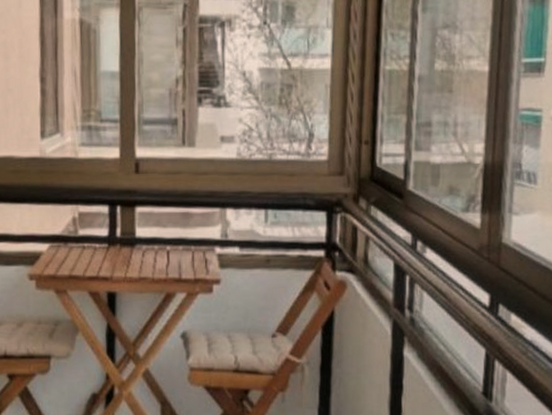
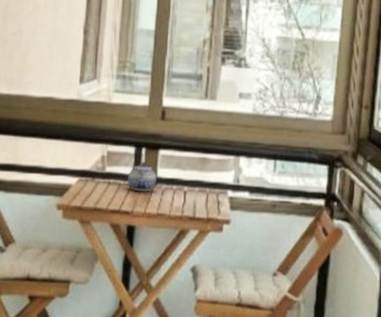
teapot: none [102,221,136,254] -> present [127,162,157,191]

